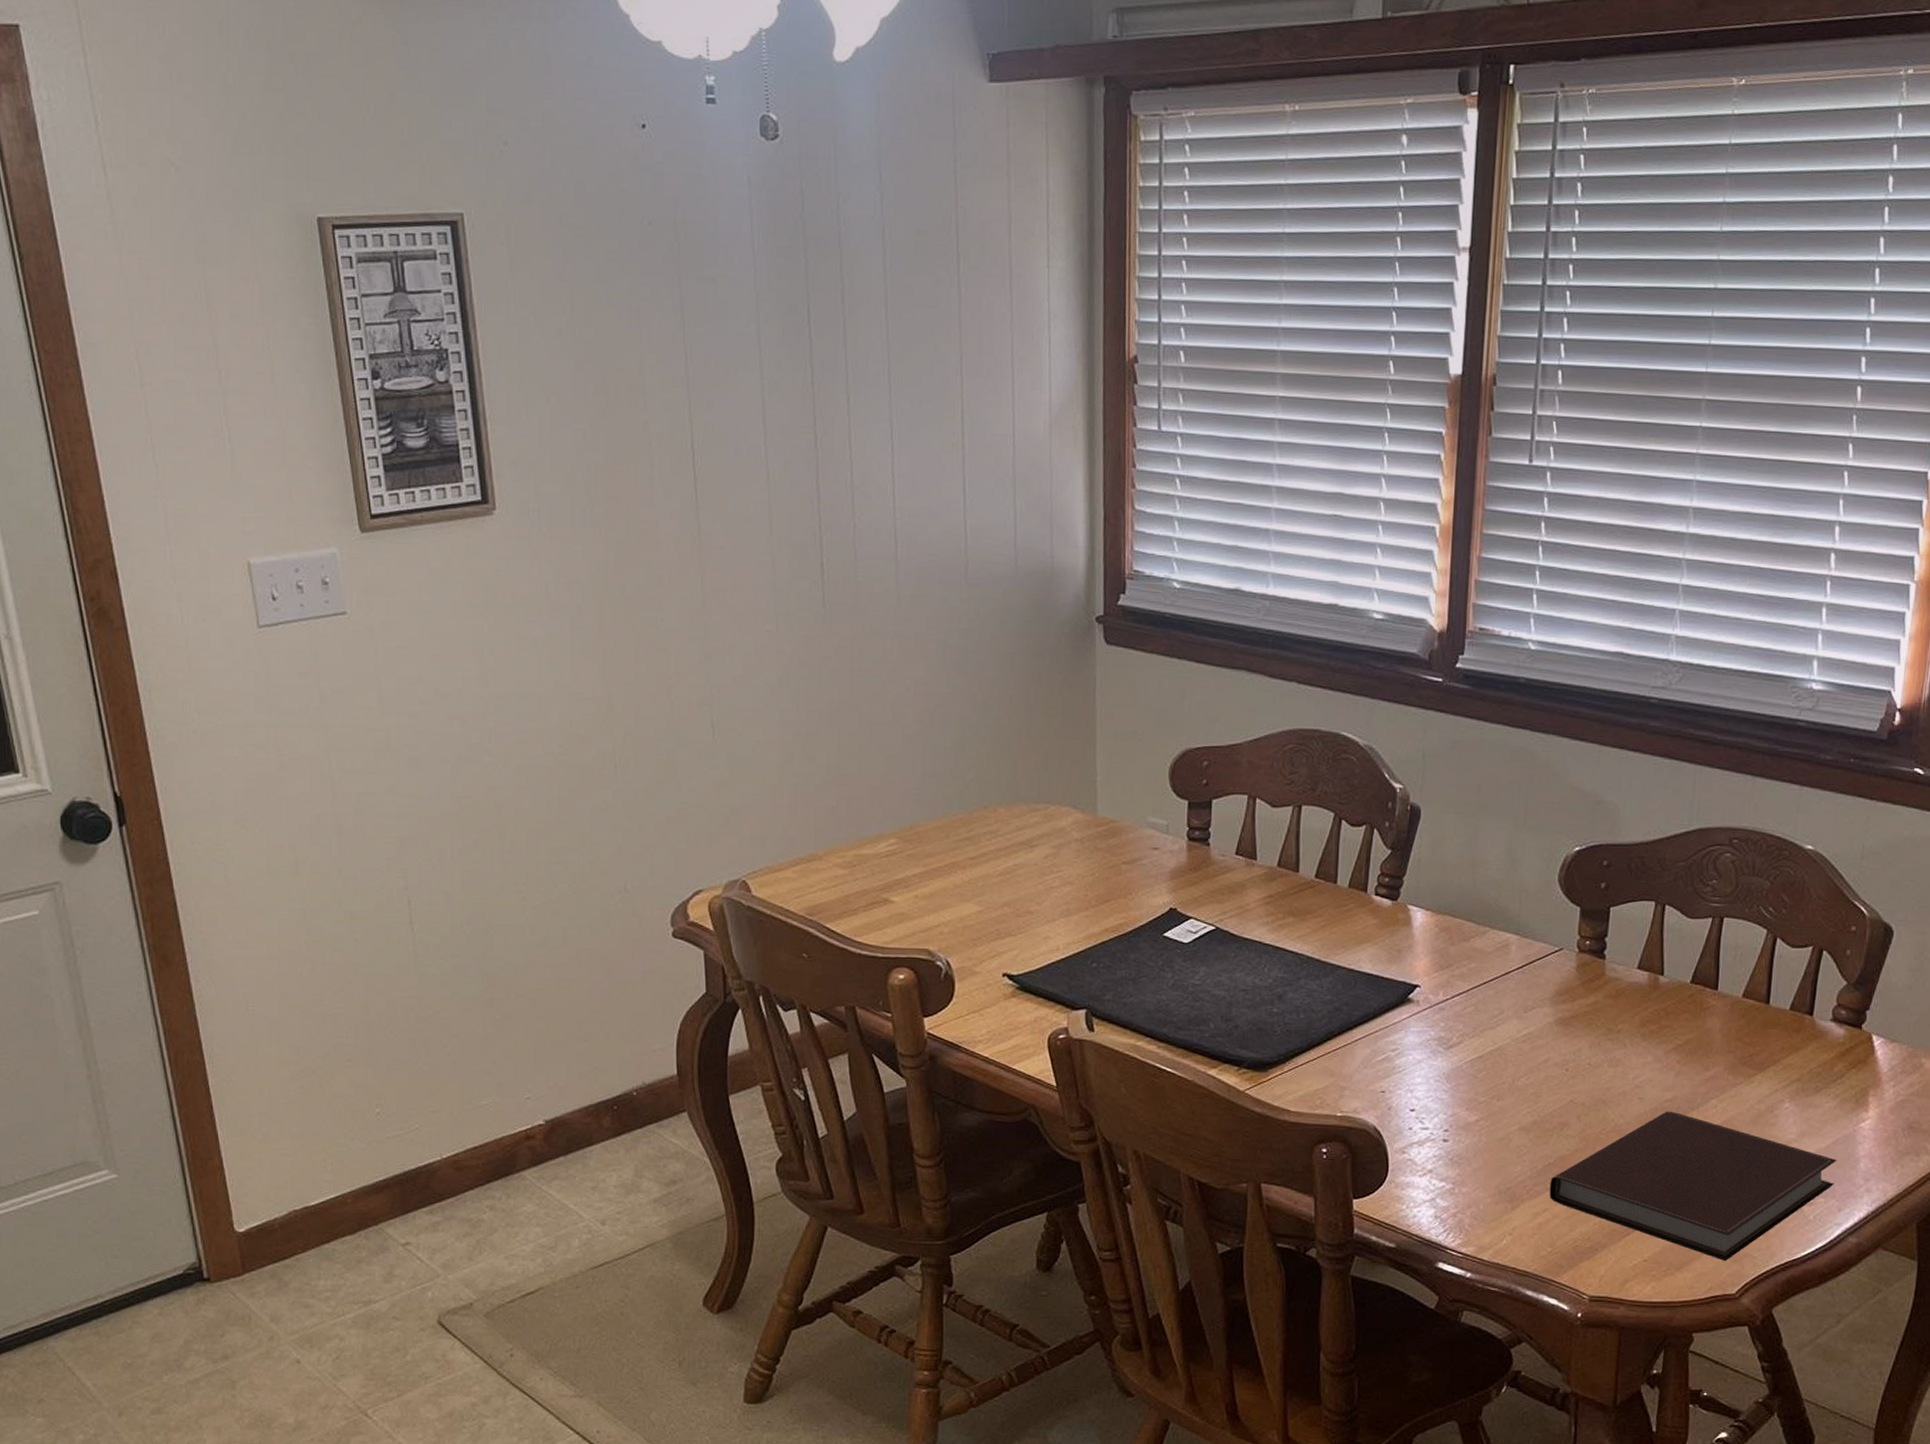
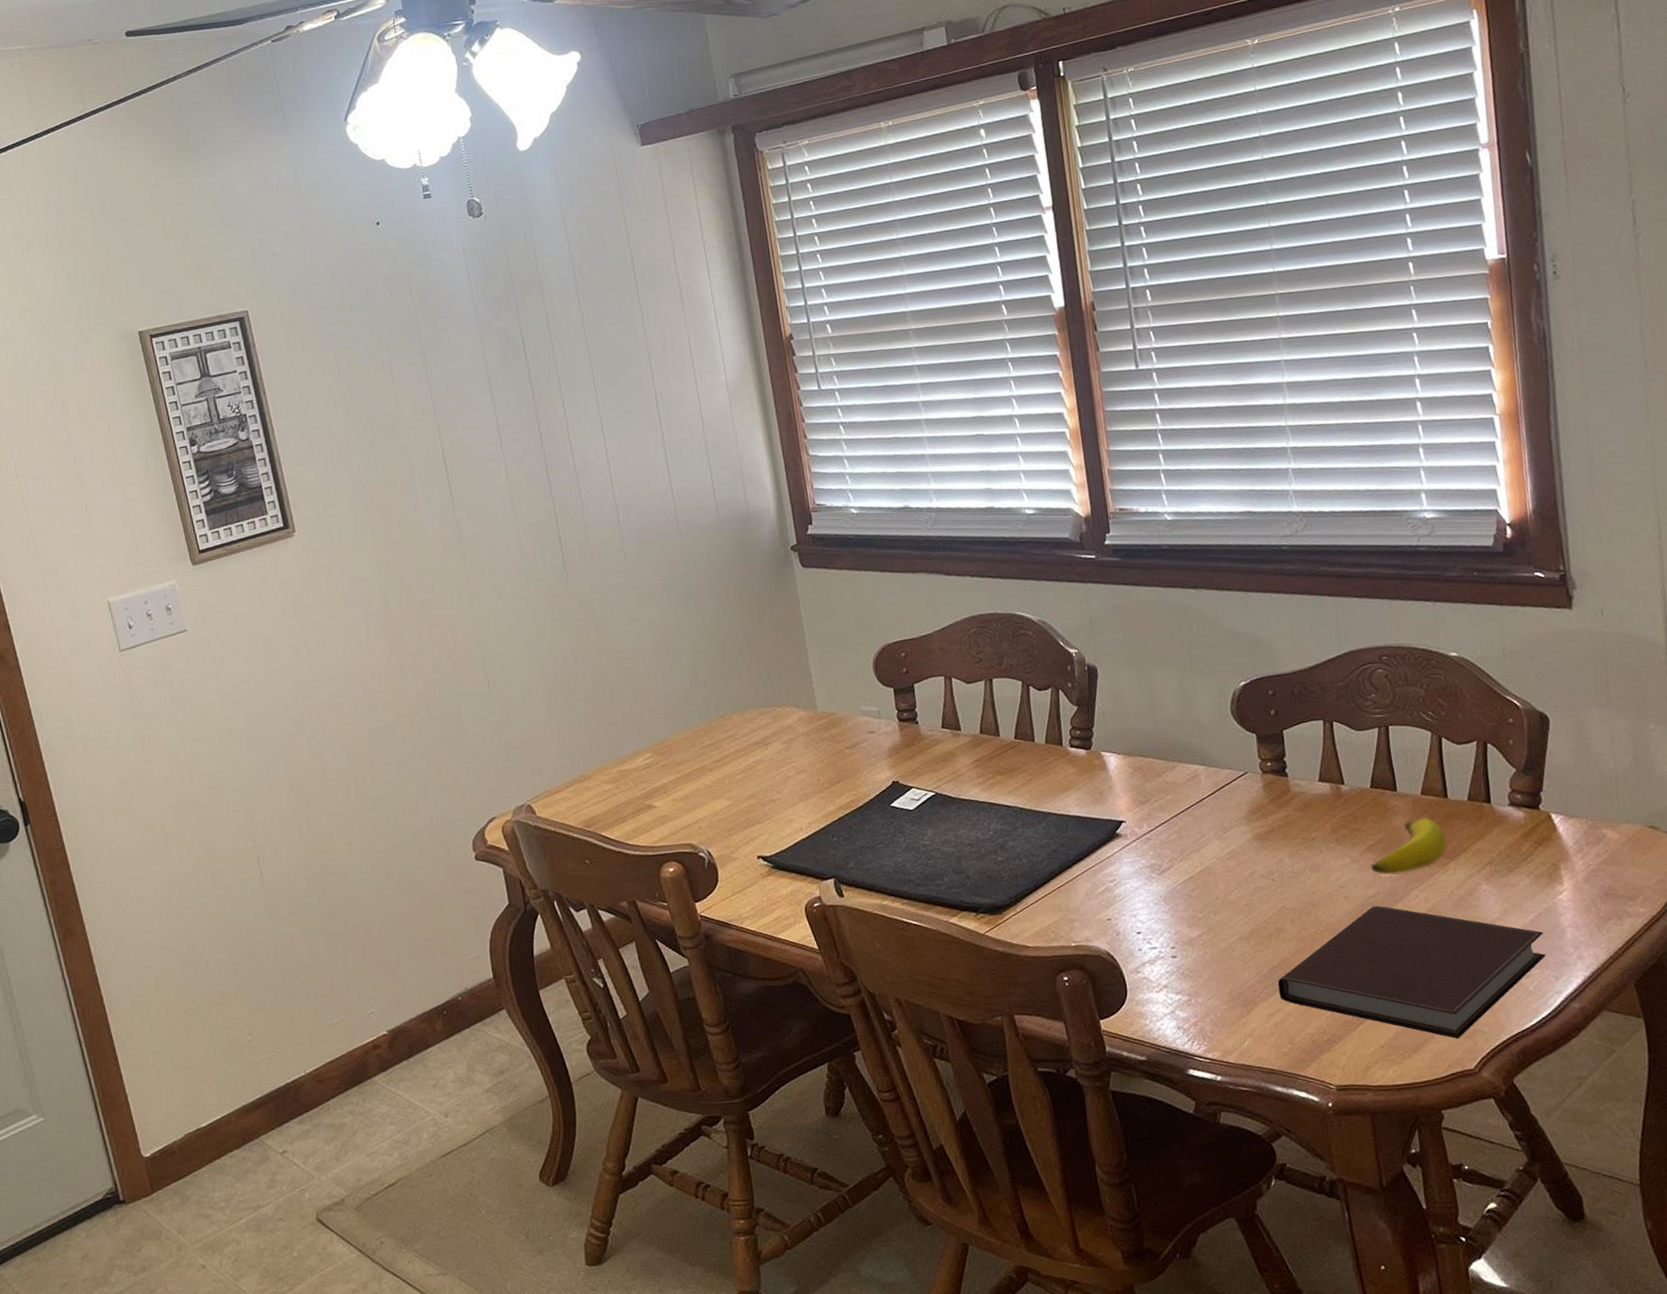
banana: none [1672,1022,1757,1081] -> present [1370,817,1446,875]

